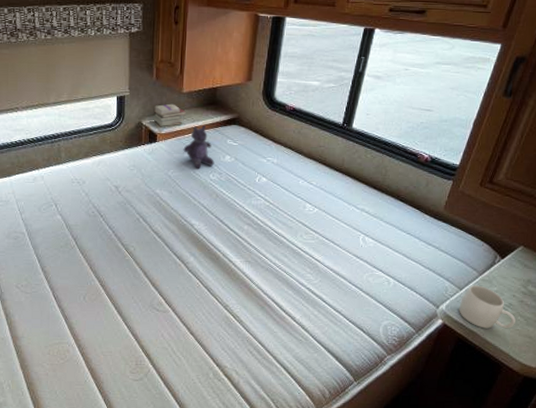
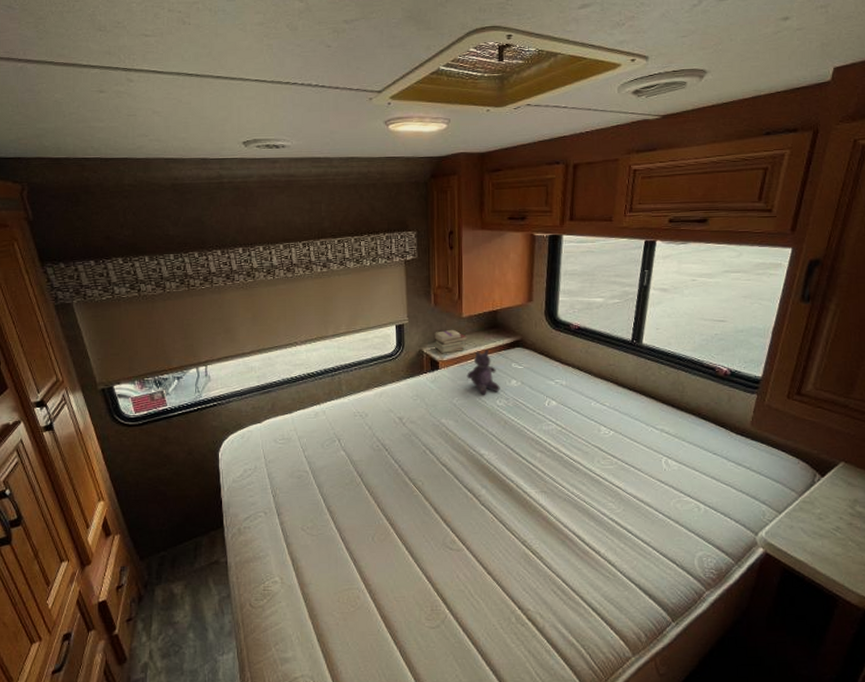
mug: present [459,285,516,329] -> none [780,507,846,557]

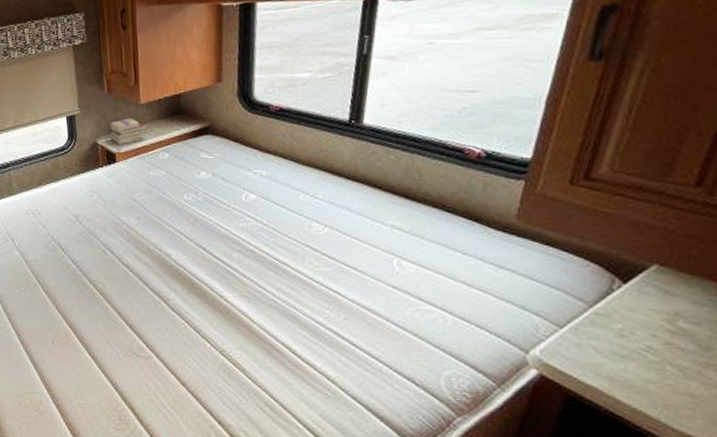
stuffed animal: present [467,350,500,395] -> none [148,139,188,189]

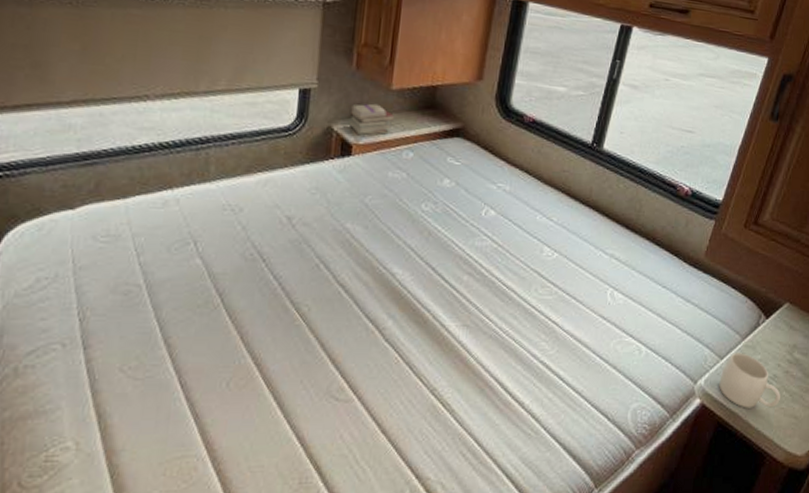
mug: none [562,321,663,384] -> present [719,353,781,408]

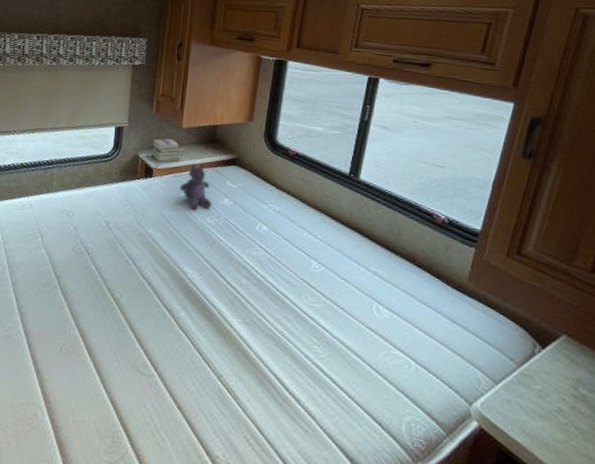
stuffed animal: none [387,136,429,195] -> present [179,163,212,210]
mug: present [719,353,781,408] -> none [497,379,569,444]

